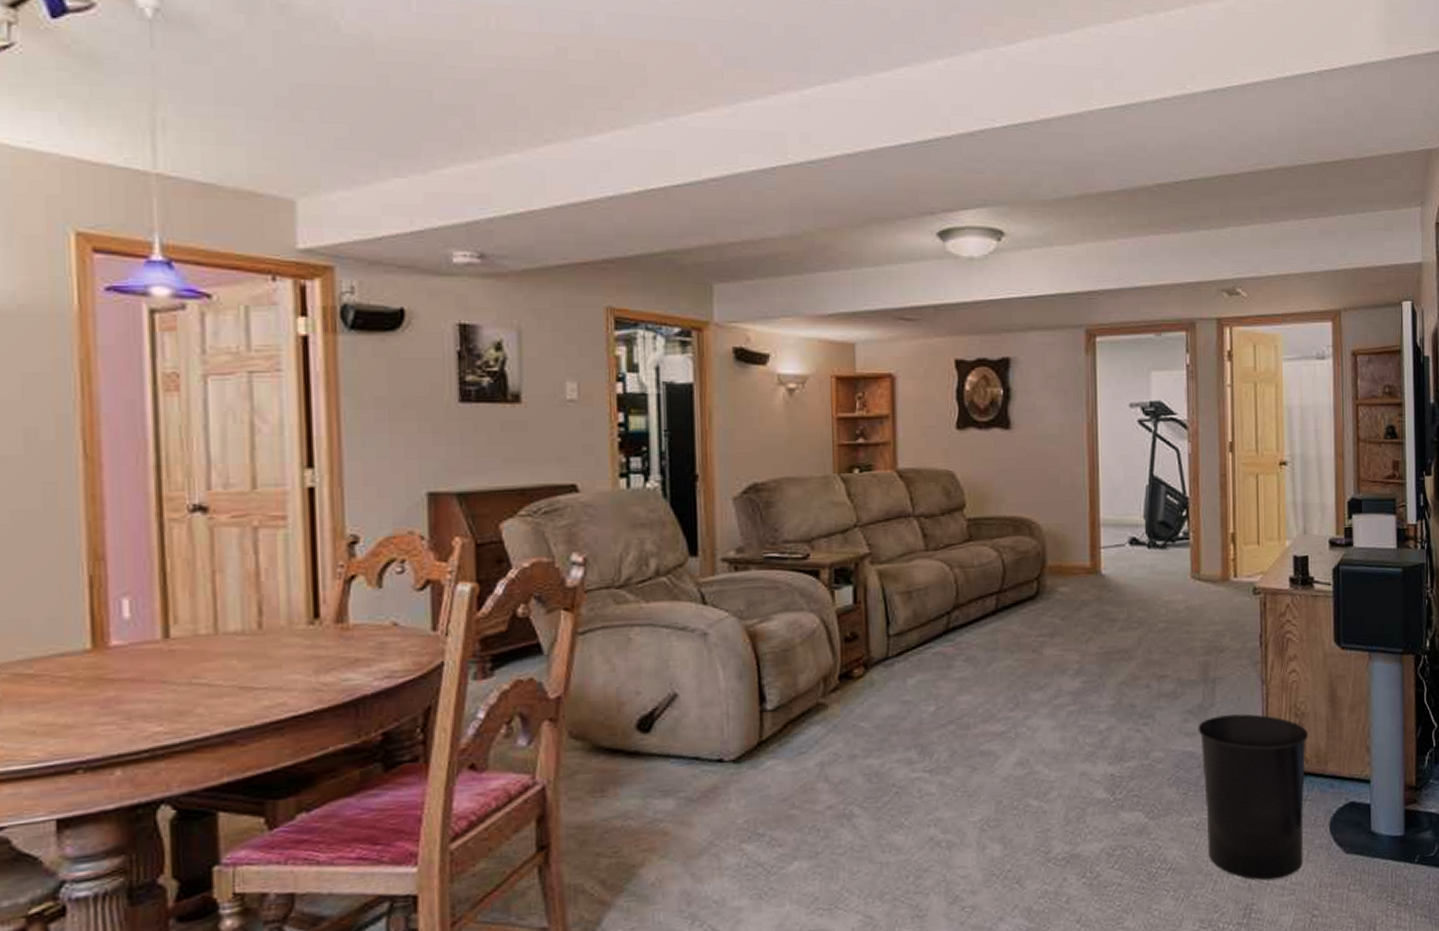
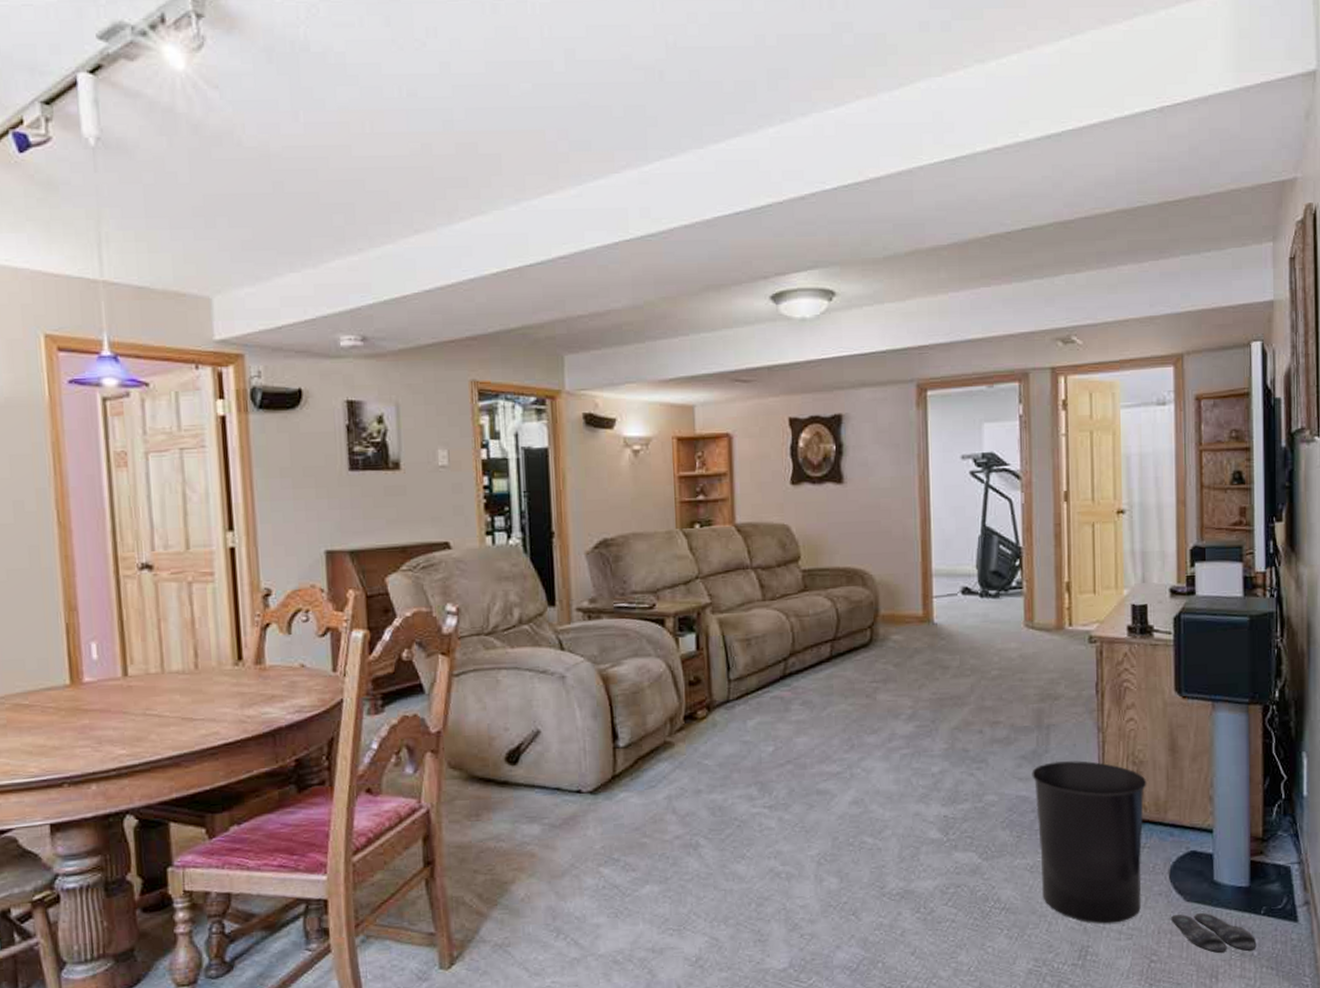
slippers: none [1332,864,1411,904] -> present [1171,913,1257,953]

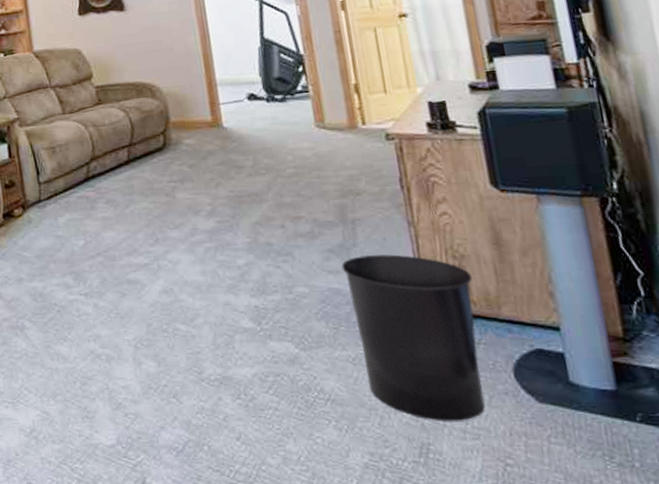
slippers: present [1171,913,1257,953] -> none [523,416,637,461]

